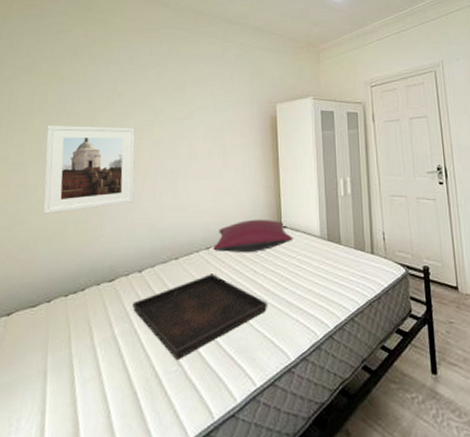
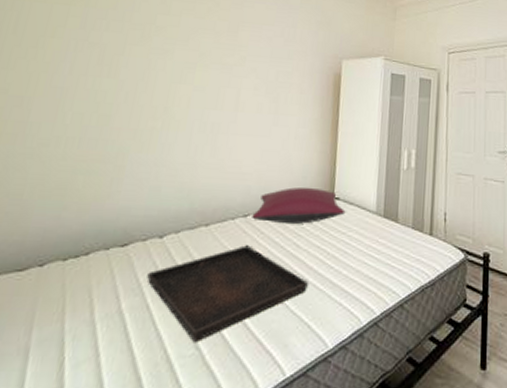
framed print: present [43,125,136,214] -> none [46,54,173,161]

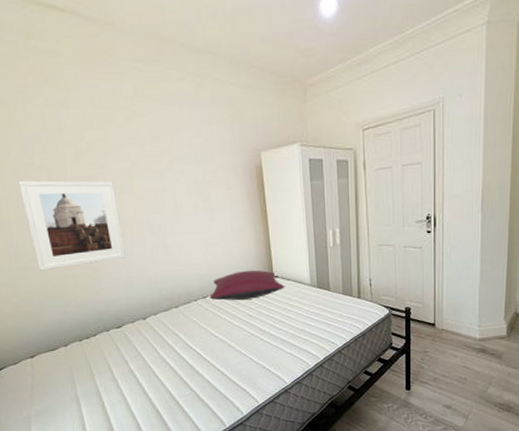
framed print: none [46,54,173,161] -> present [19,180,127,271]
serving tray: present [147,245,308,342] -> none [142,319,264,386]

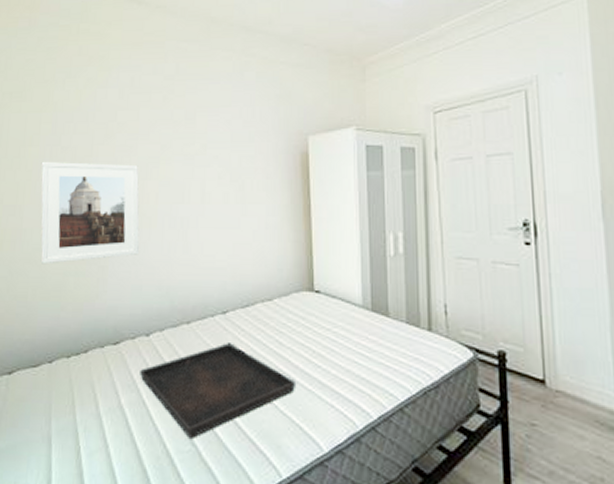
serving tray: none [142,319,264,386] -> present [140,343,295,438]
pillow: present [210,270,285,301] -> none [231,280,328,321]

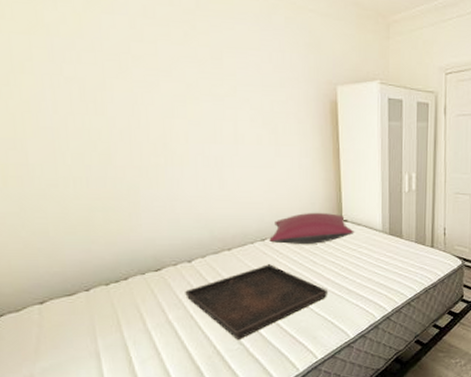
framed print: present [40,161,140,264] -> none [42,91,174,200]
pillow: none [231,280,328,321] -> present [269,212,354,245]

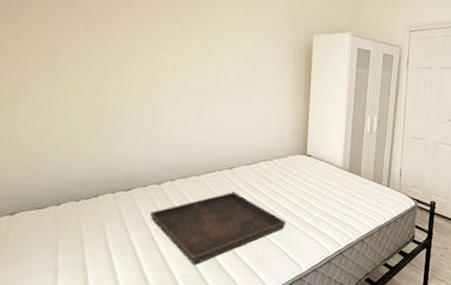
pillow: present [269,212,354,245] -> none [236,145,317,176]

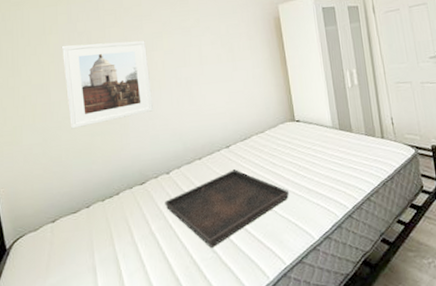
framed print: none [48,20,158,118] -> present [62,40,154,129]

